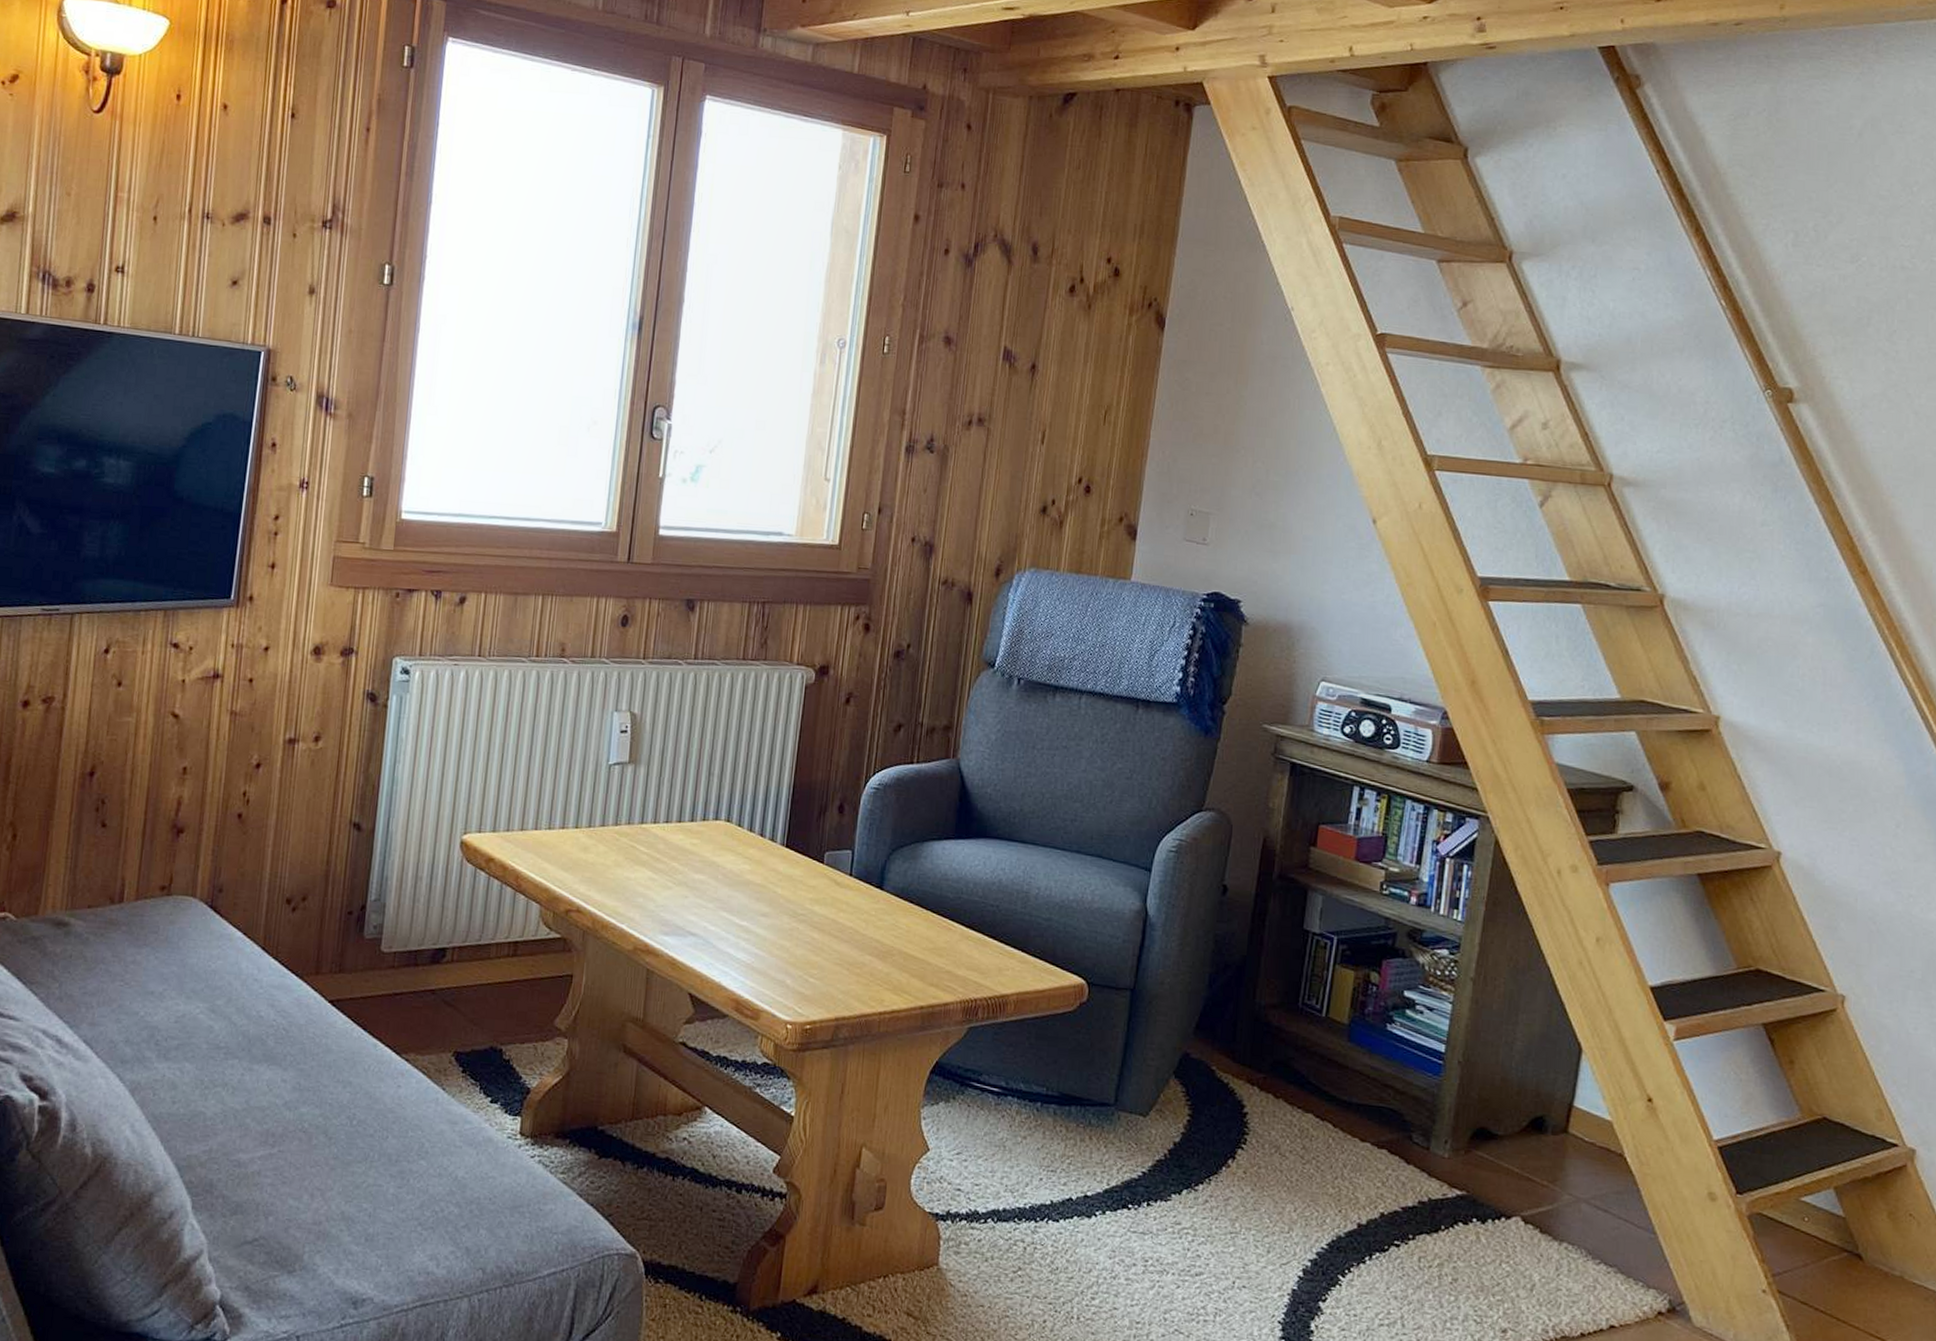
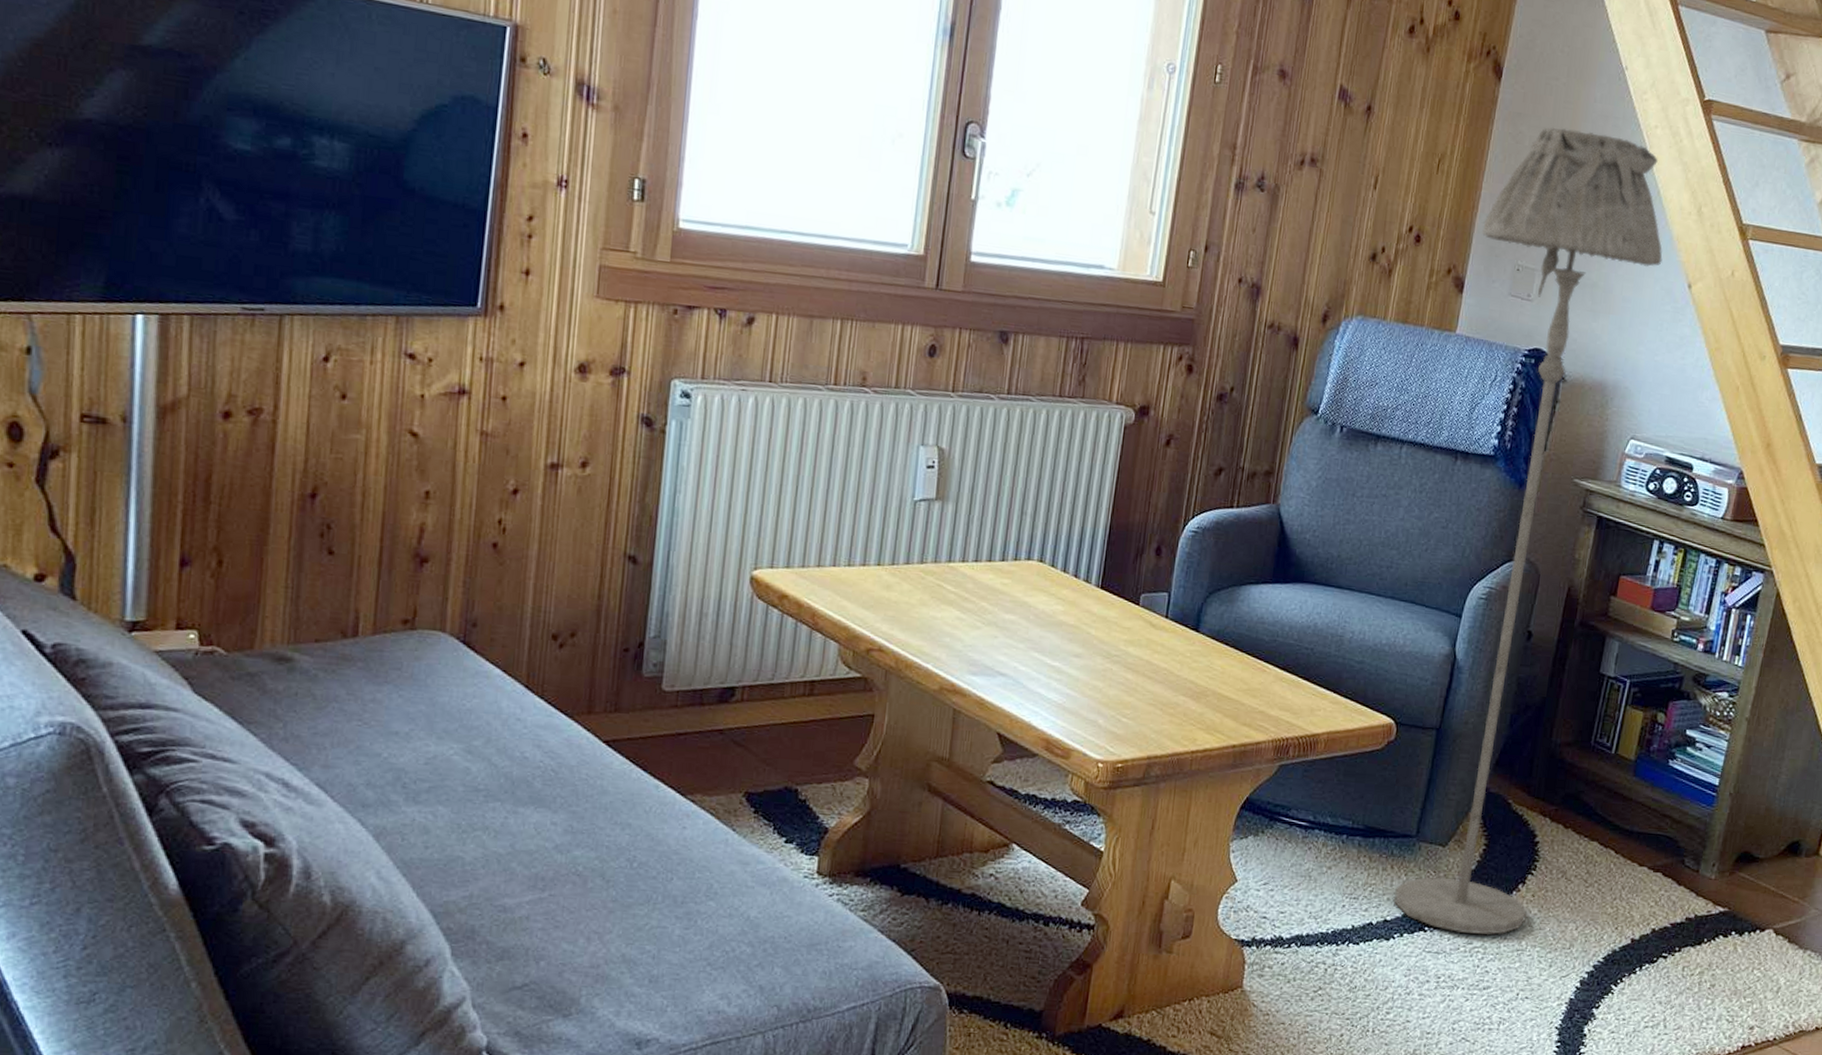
floor lamp: none [1094,371,1343,1215] -> present [1394,127,1663,935]

